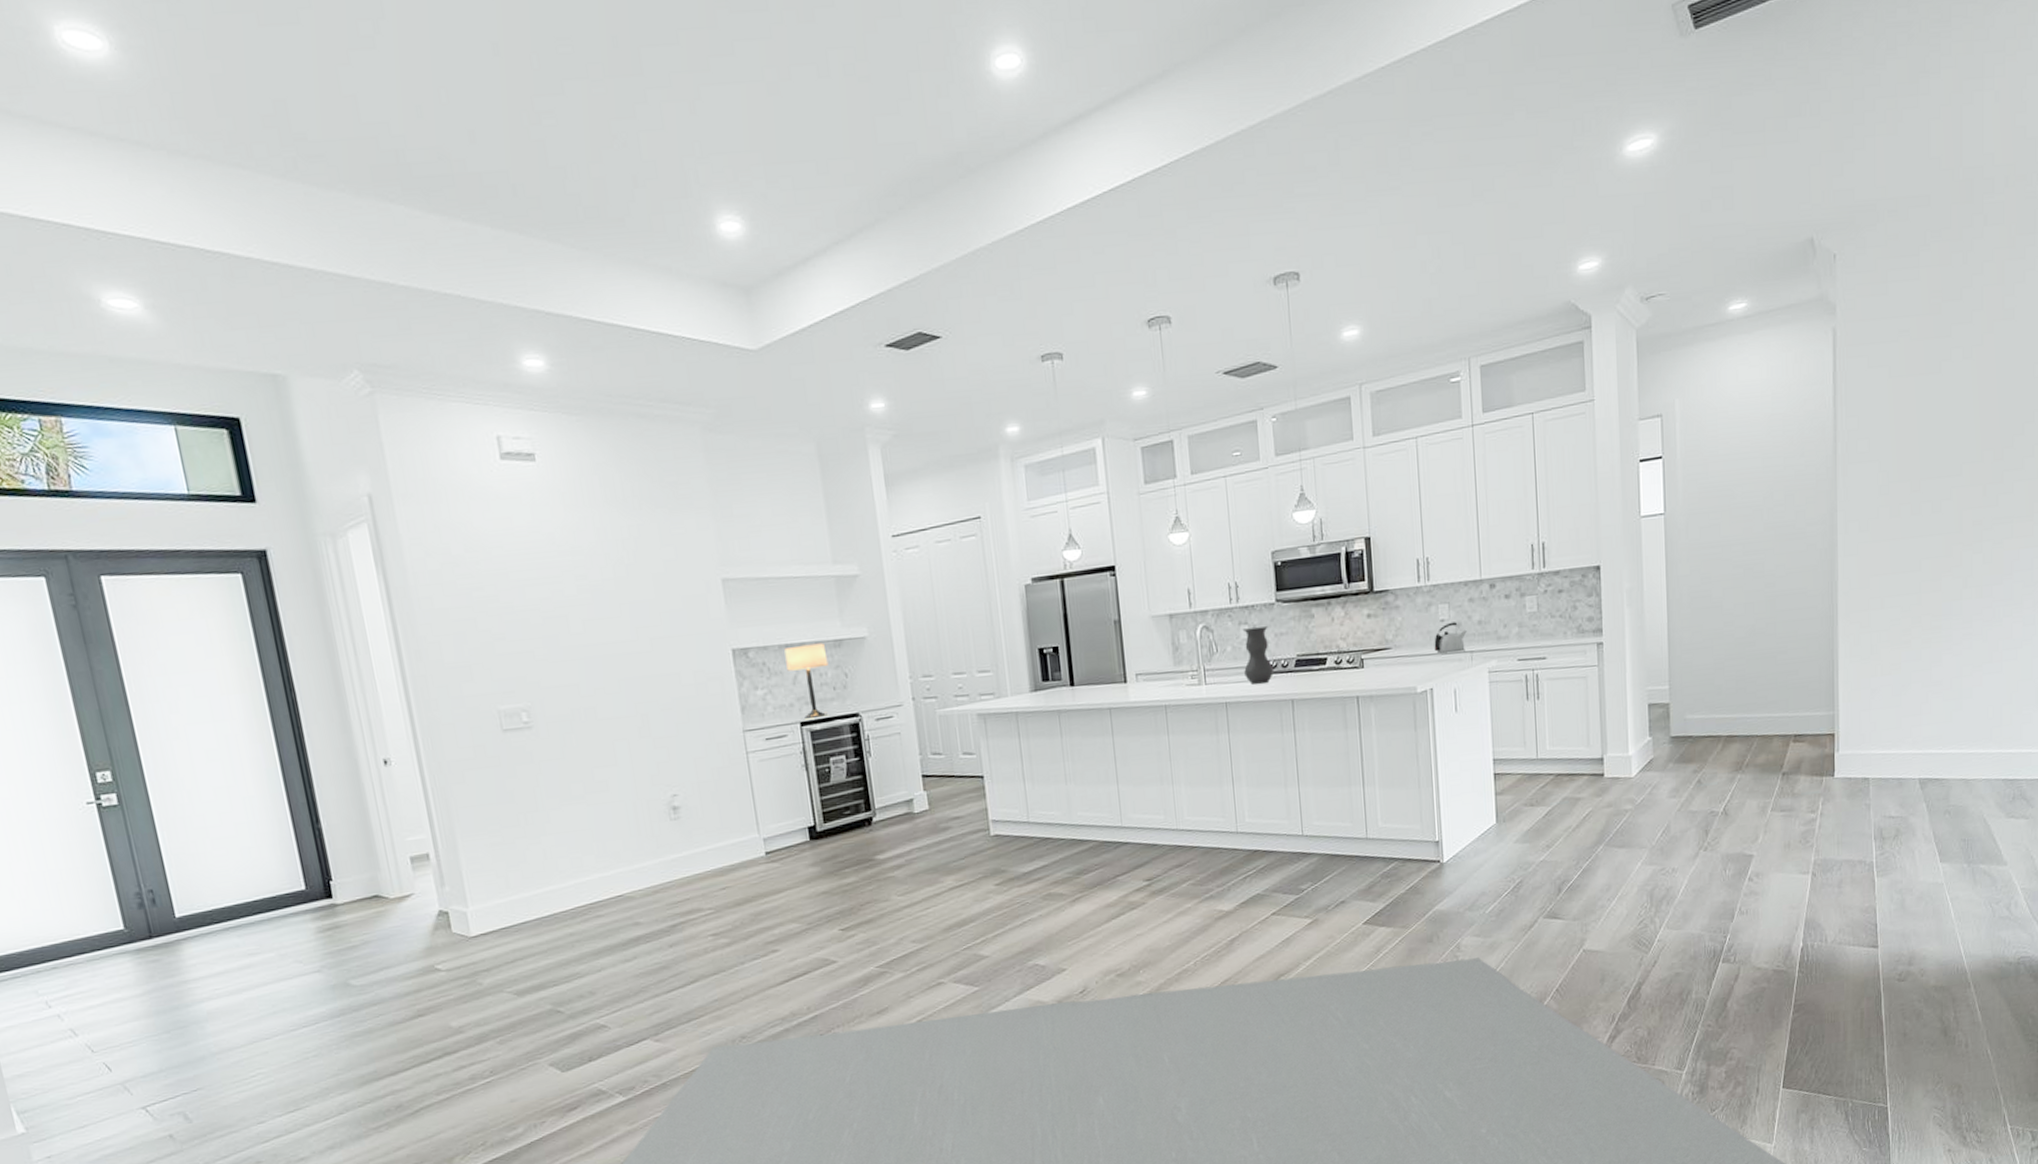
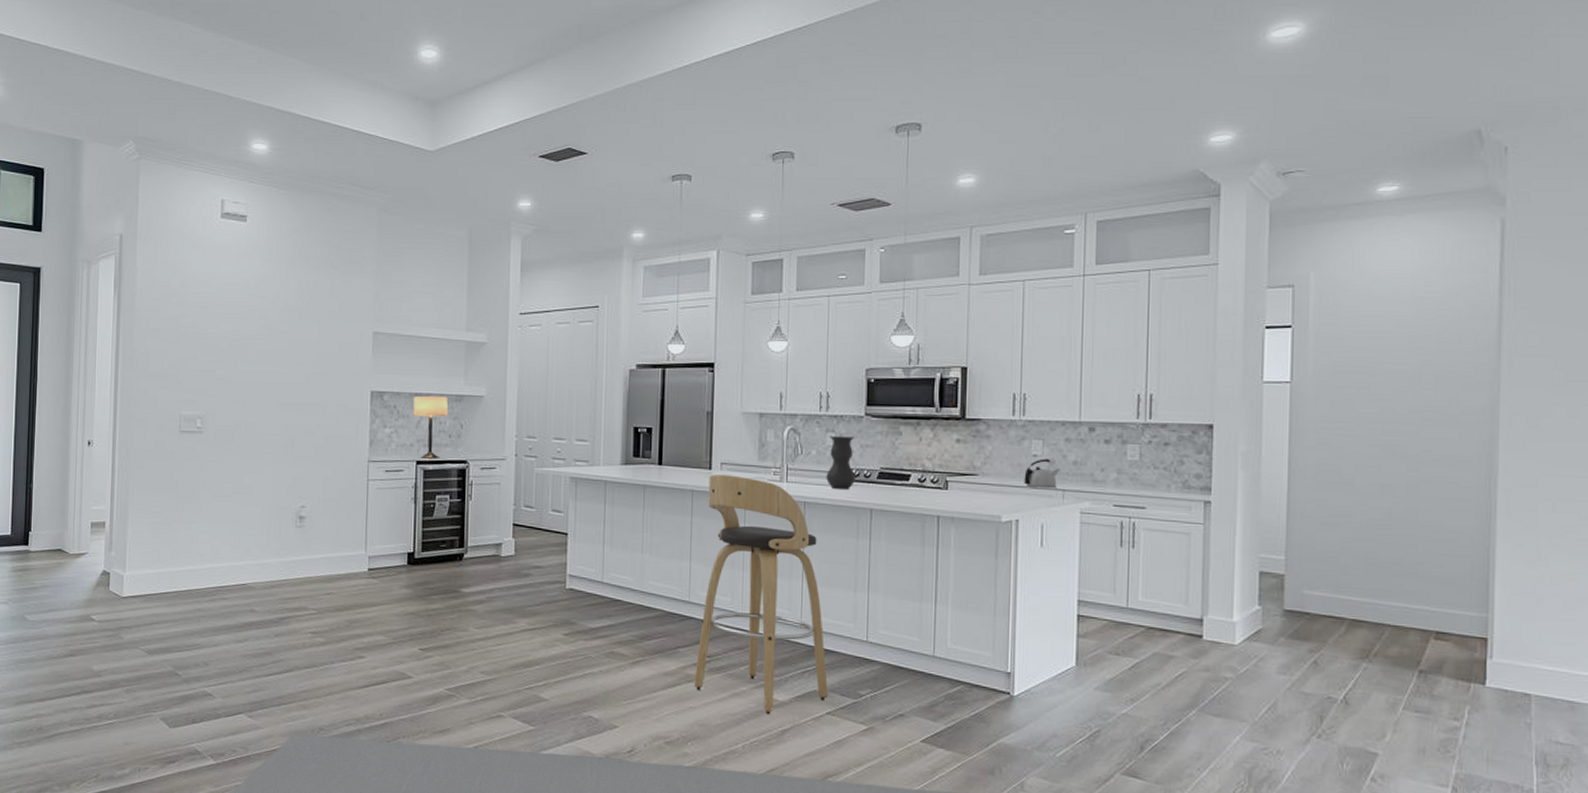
bar stool: none [1125,685,1272,927] -> present [694,474,829,715]

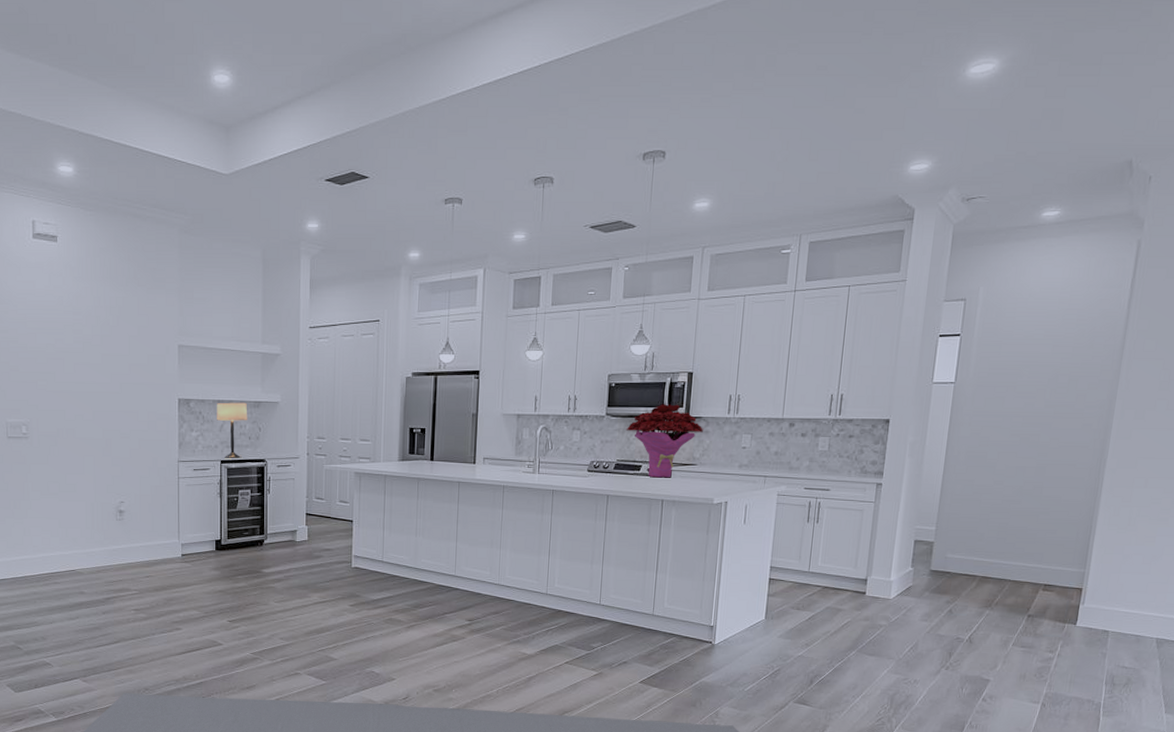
bar stool: present [694,474,829,715] -> none [458,467,568,666]
vase: present [826,436,856,491] -> none [571,433,597,480]
flower bouquet: none [889,403,983,490] -> present [626,404,703,478]
kettle: present [1024,458,1060,489] -> none [734,450,764,476]

